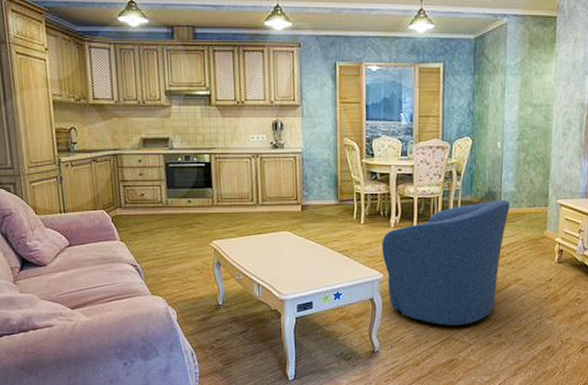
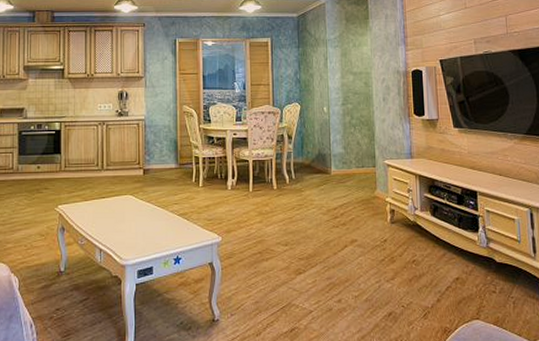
armchair: present [382,199,510,328] -> none [220,161,340,293]

